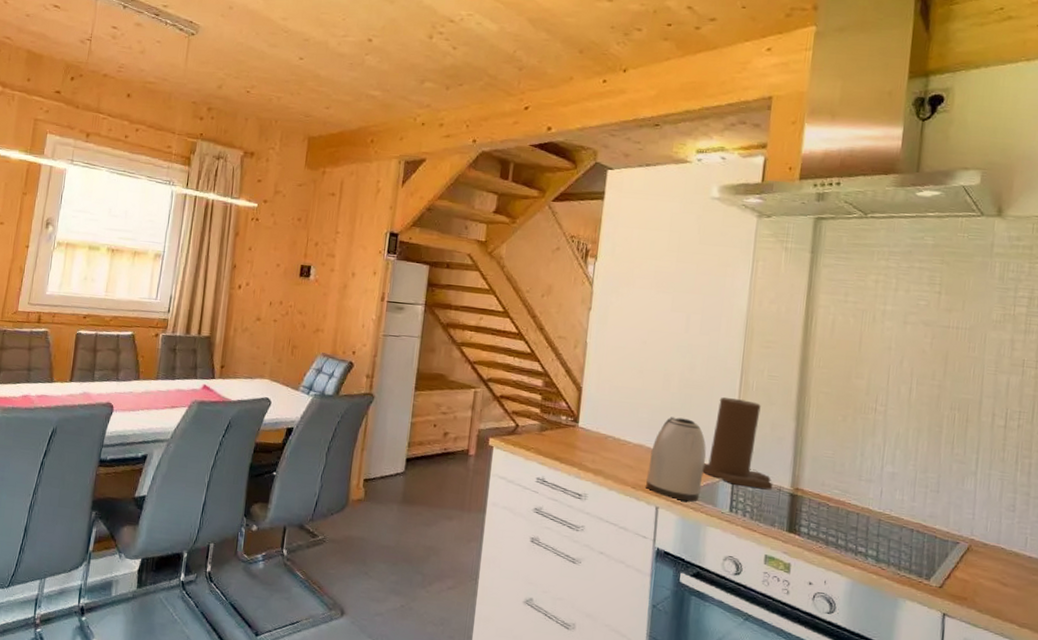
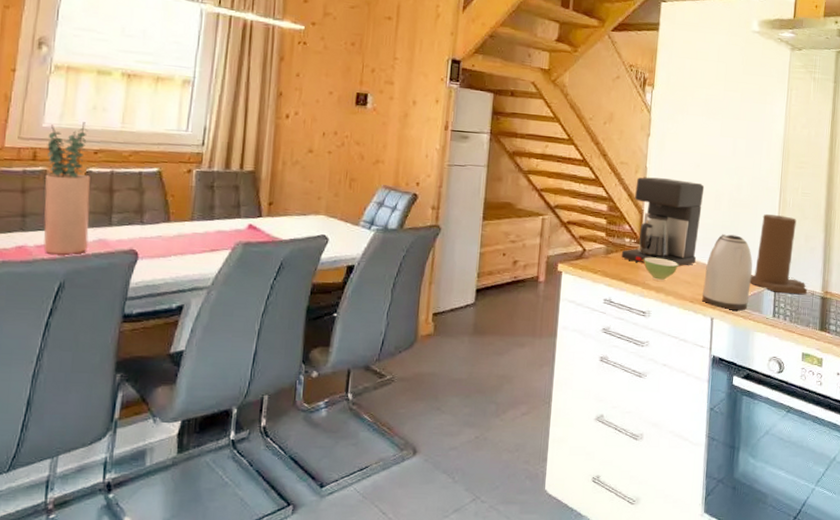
vase: none [42,290,80,405] -> present [43,122,91,255]
coffee maker: none [556,352,652,450] -> present [621,177,705,267]
bowl: none [580,436,621,465] -> present [643,257,679,282]

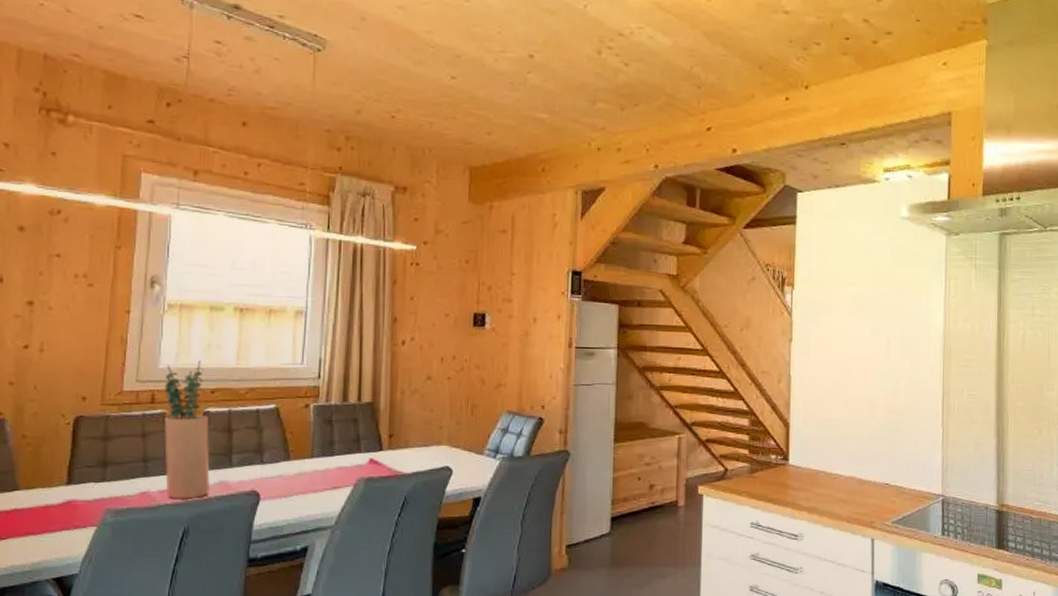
coffee maker: present [621,177,705,267] -> none [767,386,857,484]
bowl: present [643,257,679,282] -> none [792,474,833,501]
kettle: present [701,234,753,311] -> none [859,445,916,530]
paper towel: present [750,214,808,295] -> none [913,421,980,509]

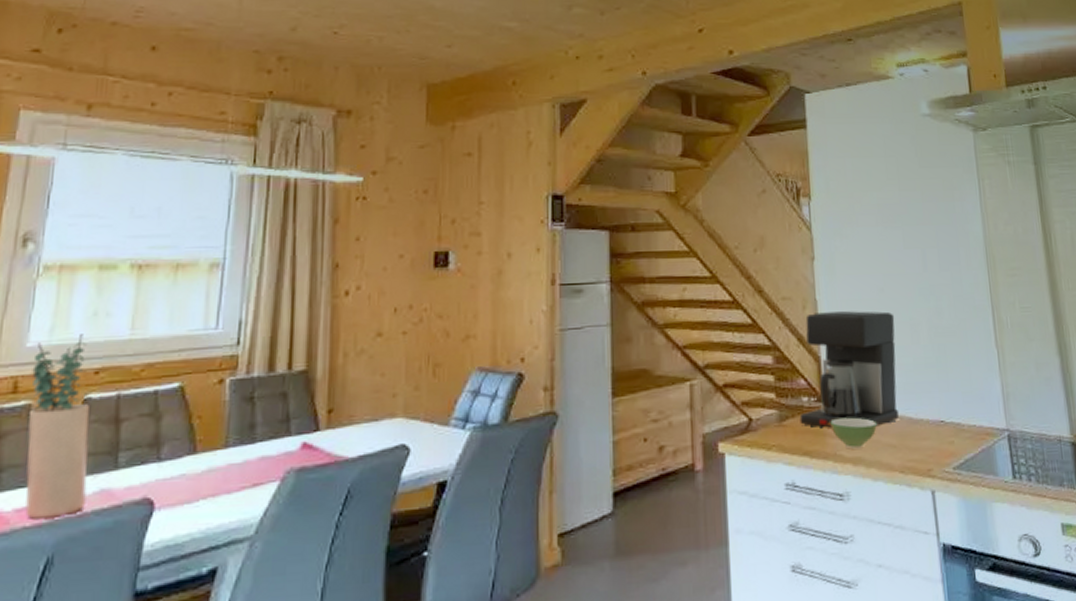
coffee maker: none [767,386,857,484] -> present [799,311,900,428]
bowl: none [792,474,833,501] -> present [830,417,878,451]

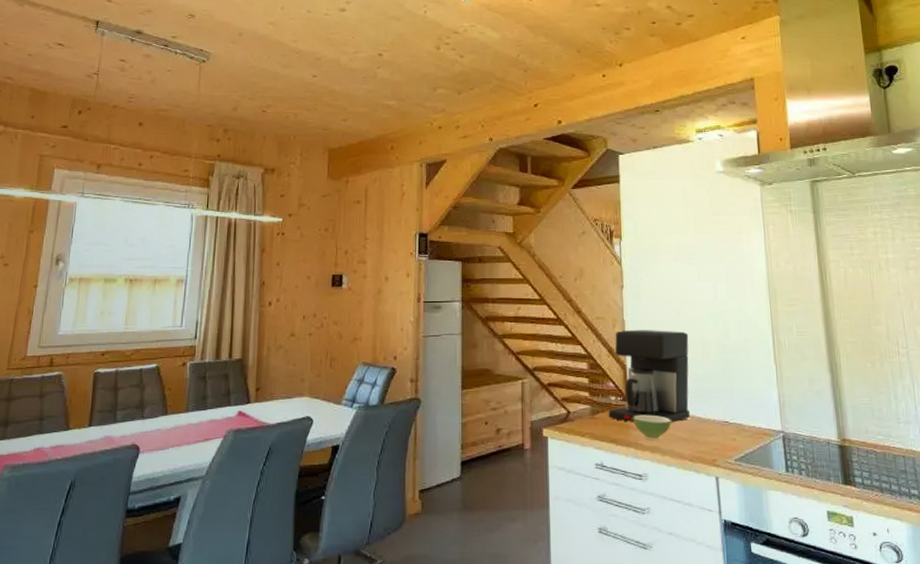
vase: present [25,334,90,519] -> none [57,327,99,454]

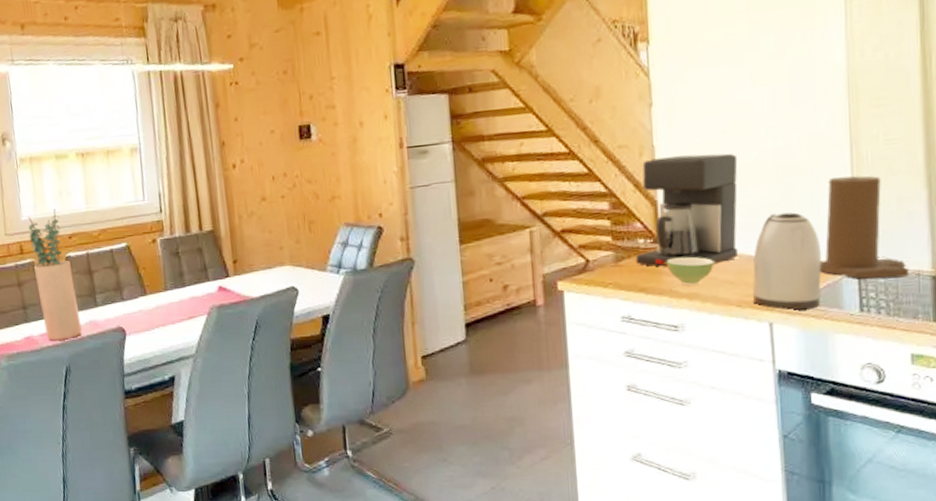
vase: none [57,327,99,454] -> present [28,209,82,341]
kettle: none [701,384,755,467] -> present [752,212,822,311]
paper towel: none [753,358,822,445] -> present [819,175,910,279]

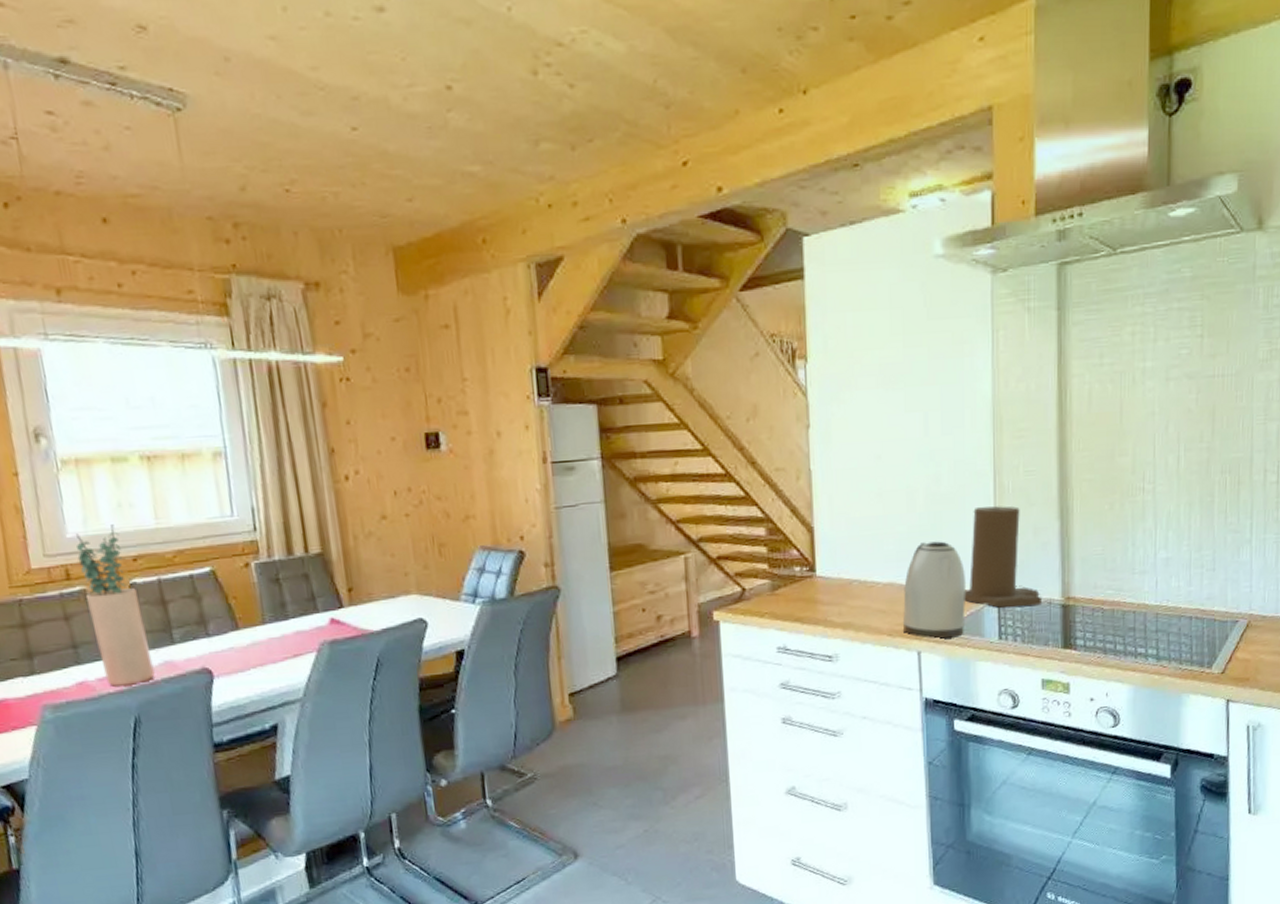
coffee maker: present [635,153,739,267] -> none [791,479,891,596]
bowl: present [666,256,716,287] -> none [821,585,869,616]

